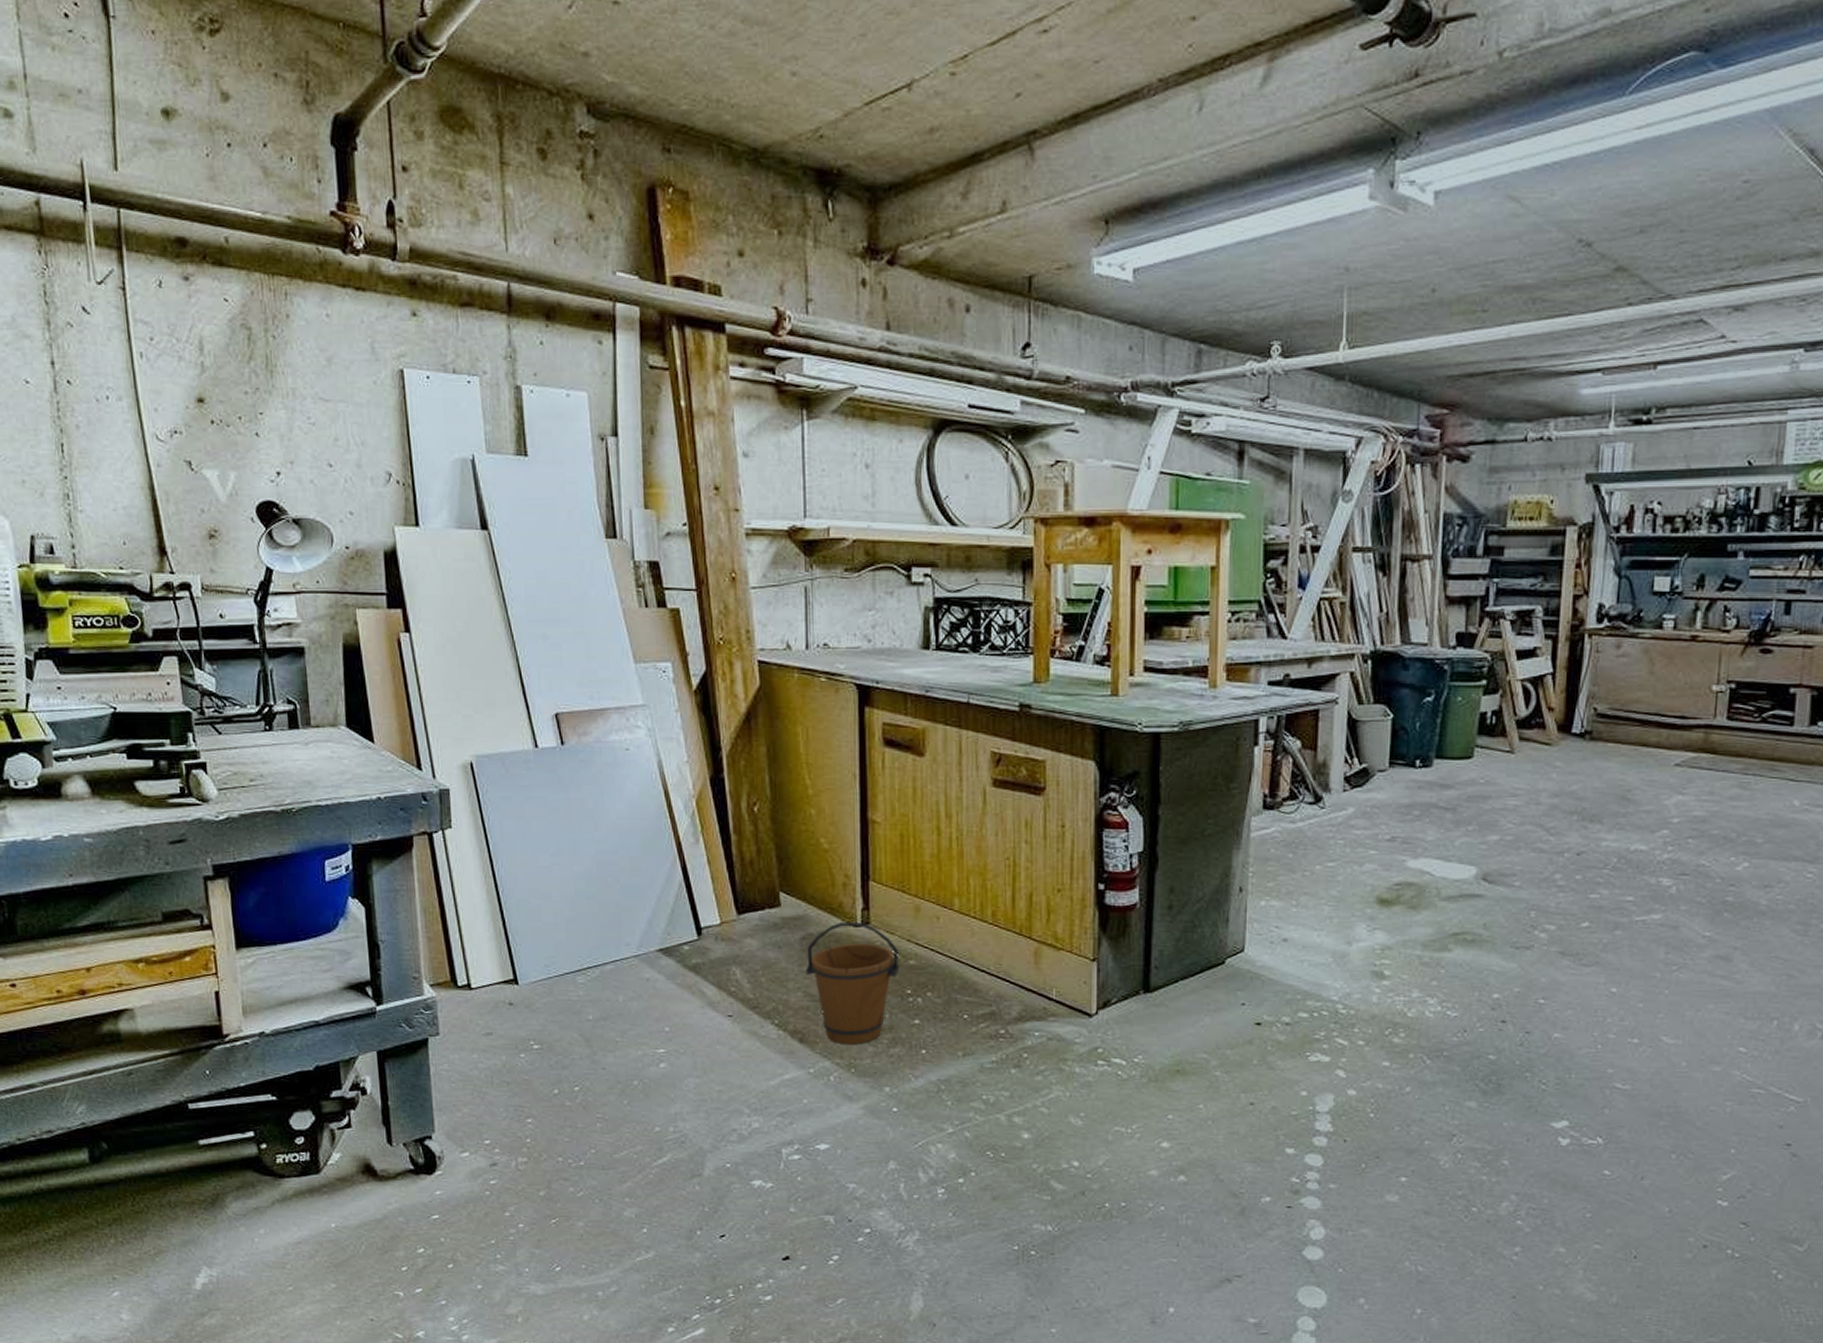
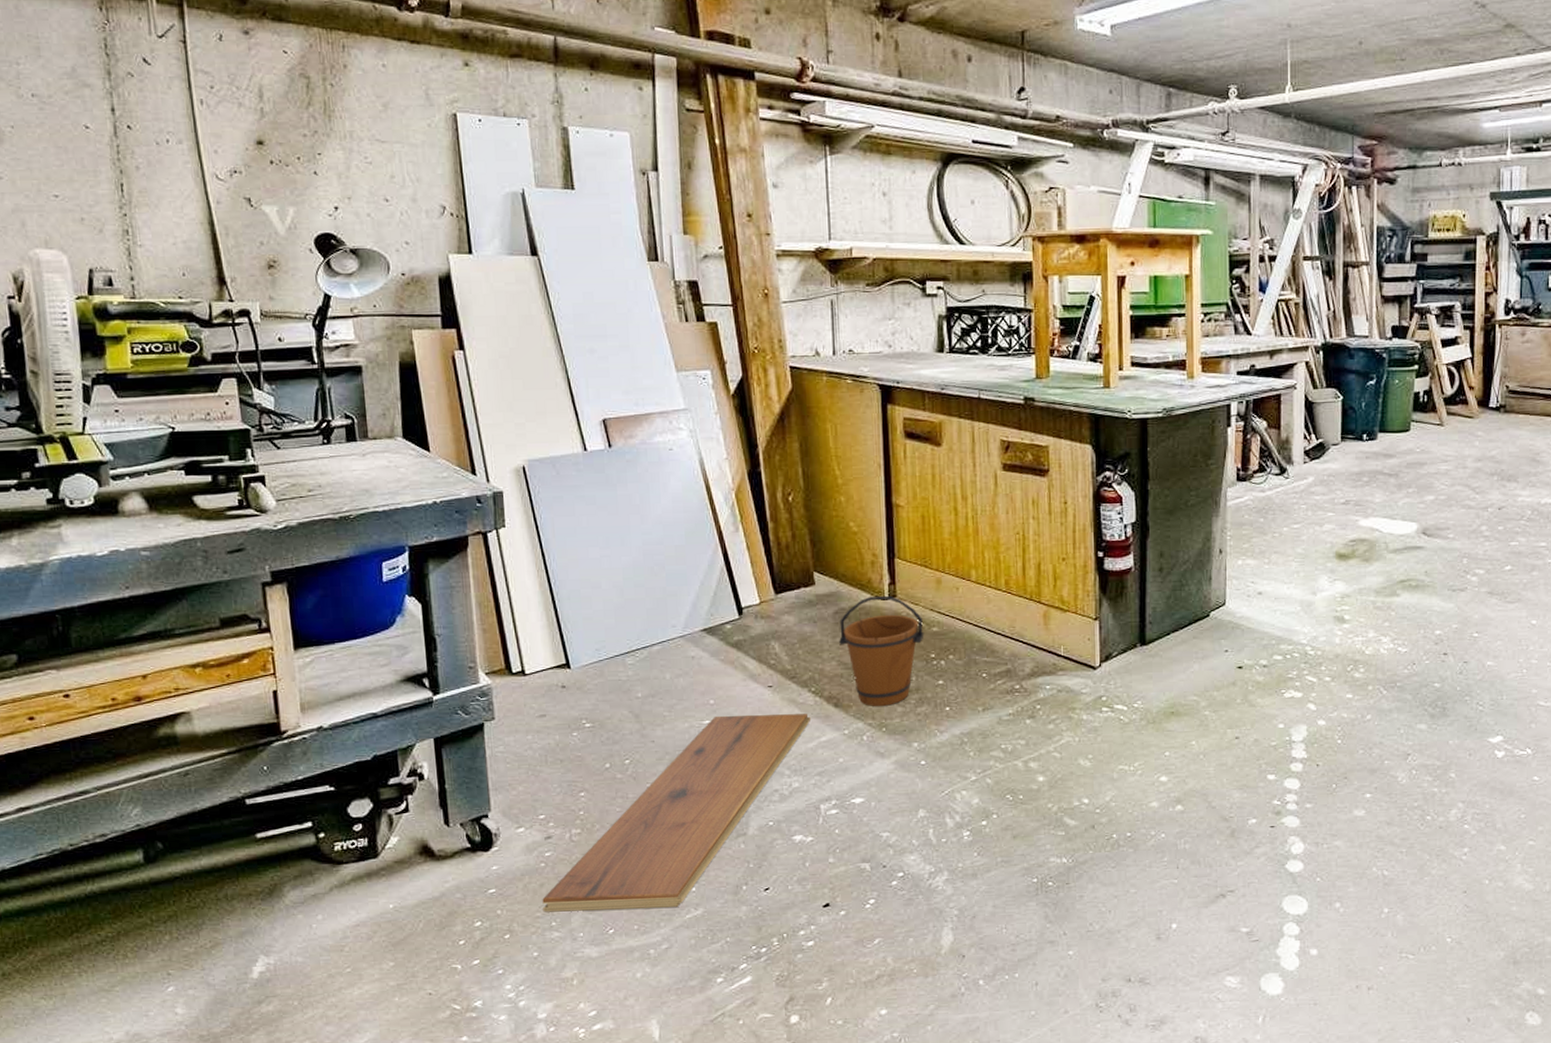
wooden plank: none [487,1044,774,1248] -> present [542,714,812,912]

